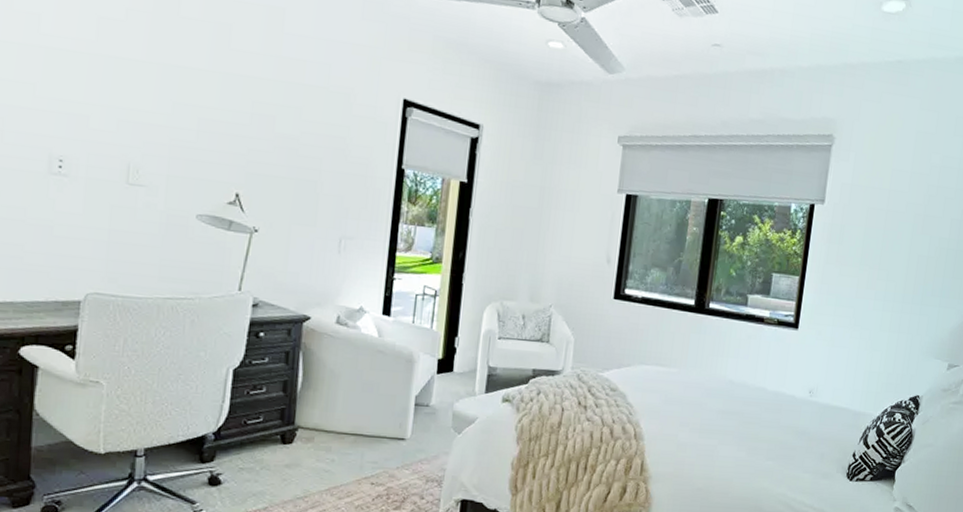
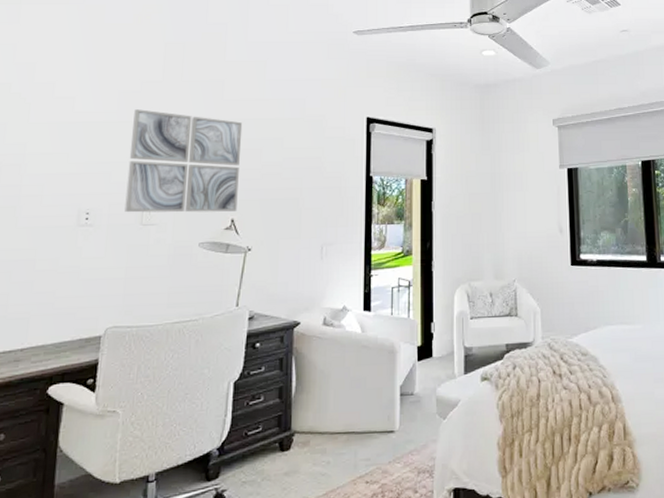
wall art: none [107,42,253,185] -> present [124,109,243,213]

